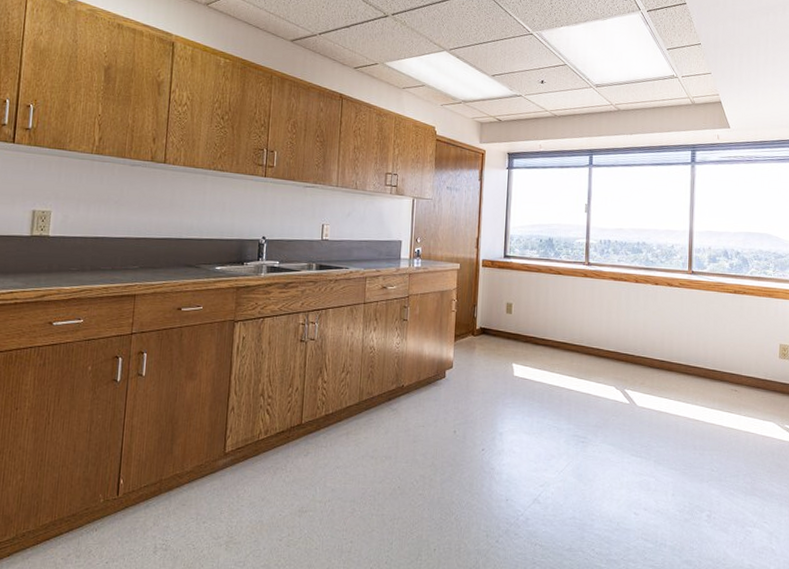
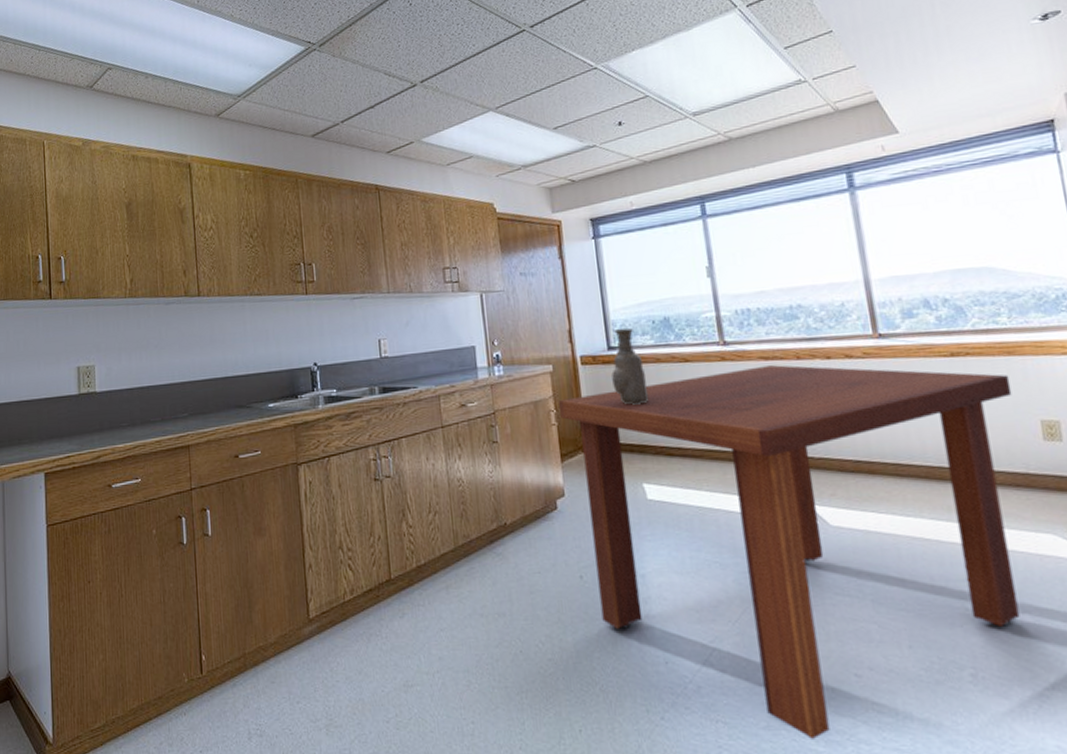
dining table: none [460,284,767,558] -> present [559,365,1020,739]
vase: none [503,242,528,303] -> present [611,327,650,405]

